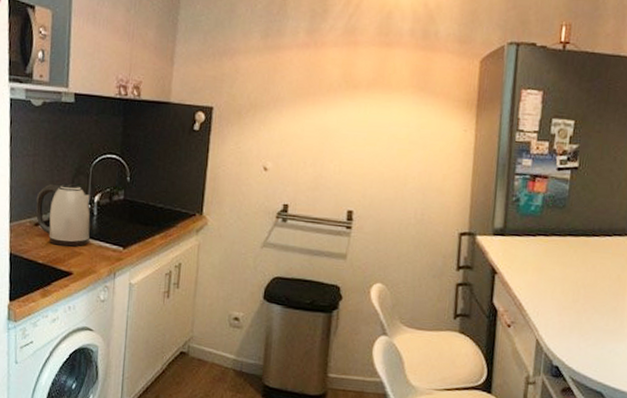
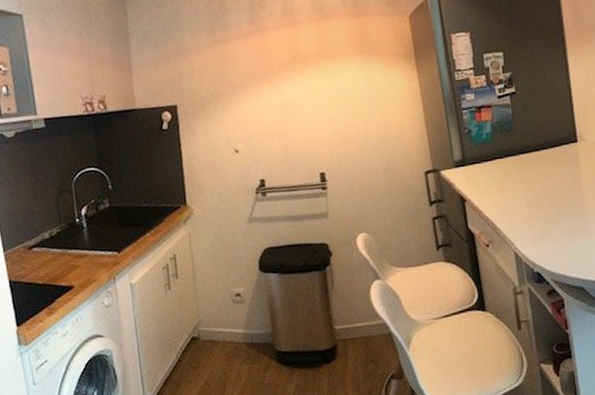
kettle: present [35,183,91,247] -> none [25,202,85,264]

